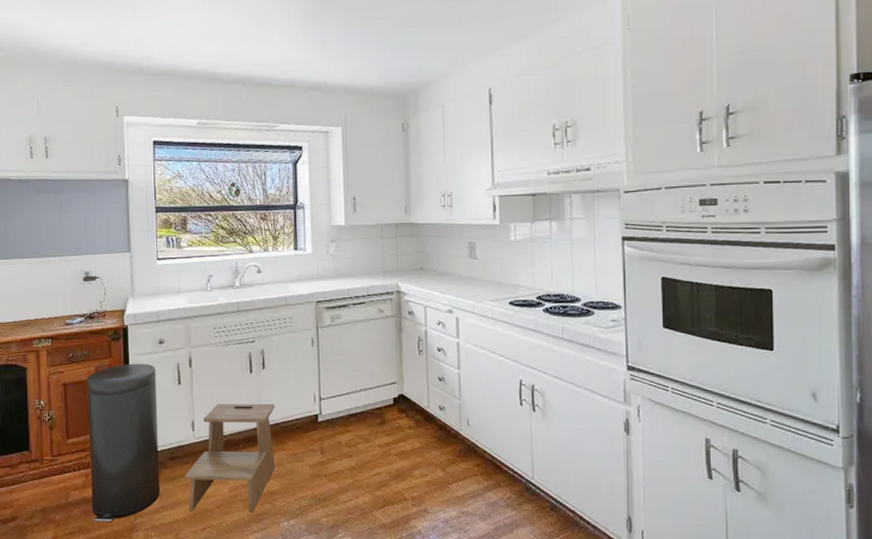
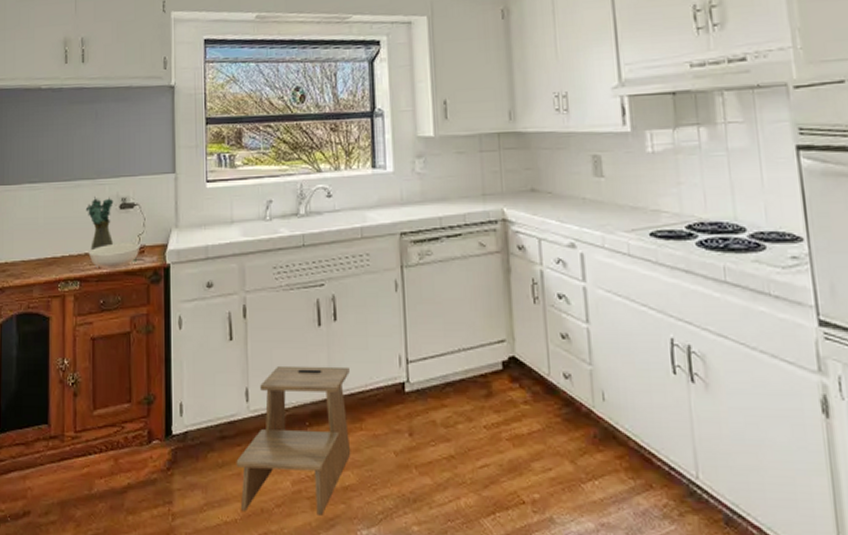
vase: none [54,271,80,315] -> present [85,196,114,251]
bowl: none [57,308,102,330] -> present [88,243,140,270]
pedal bin: present [86,363,161,522] -> none [119,312,206,522]

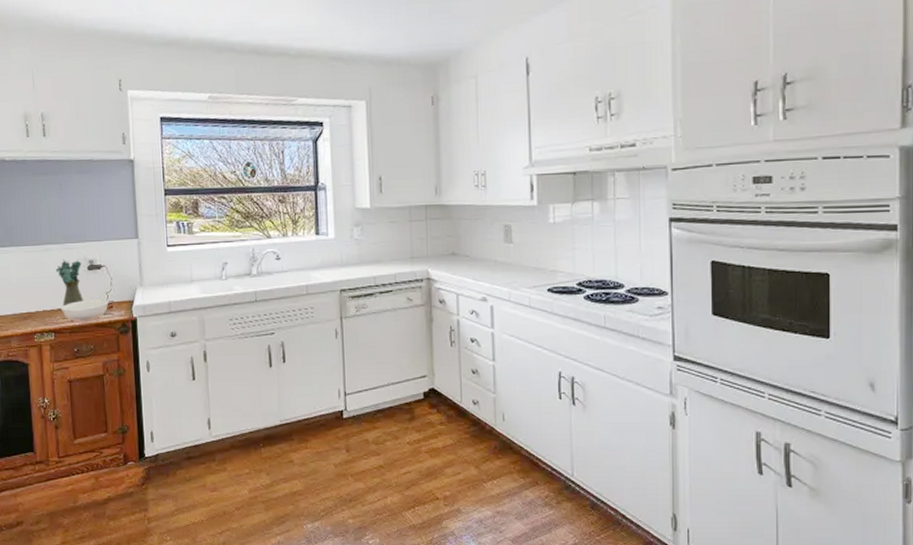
step stool: present [236,365,351,516] -> none [201,399,298,515]

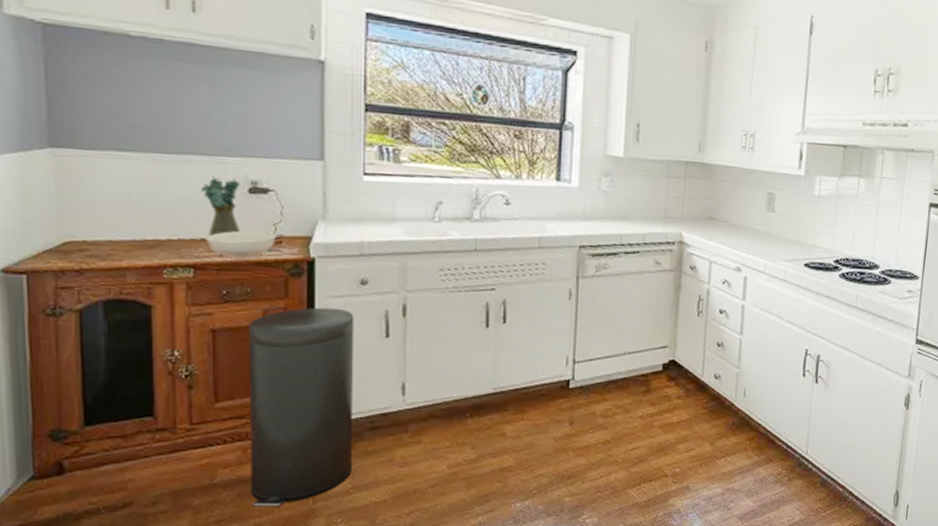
pedal bin: none [93,358,176,526] -> present [247,307,355,507]

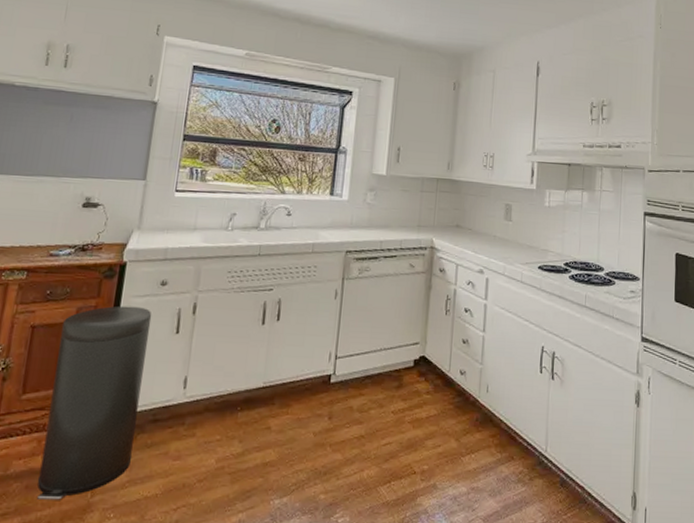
vase: present [200,176,241,237] -> none [44,193,77,244]
bowl: present [205,230,277,259] -> none [41,238,99,263]

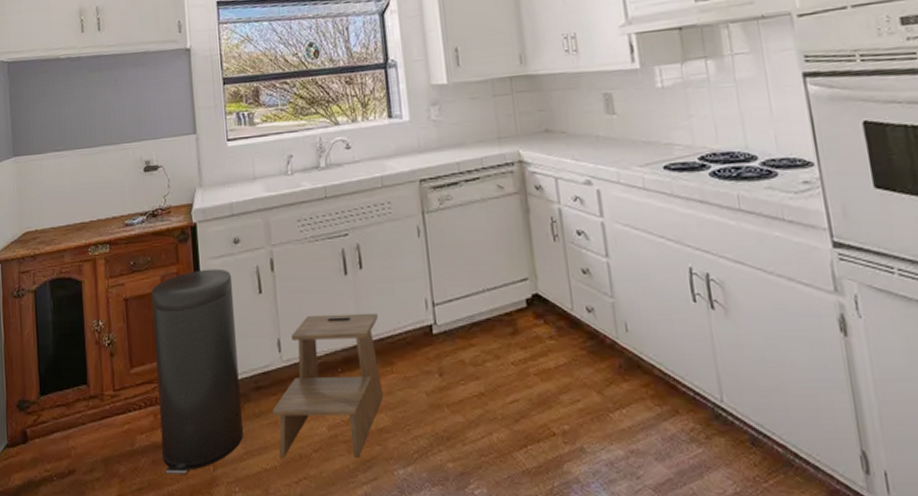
step stool: none [163,357,285,488] -> present [272,312,384,458]

